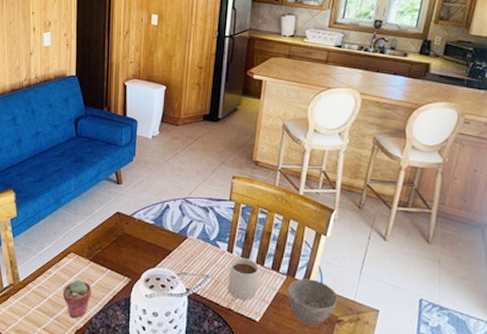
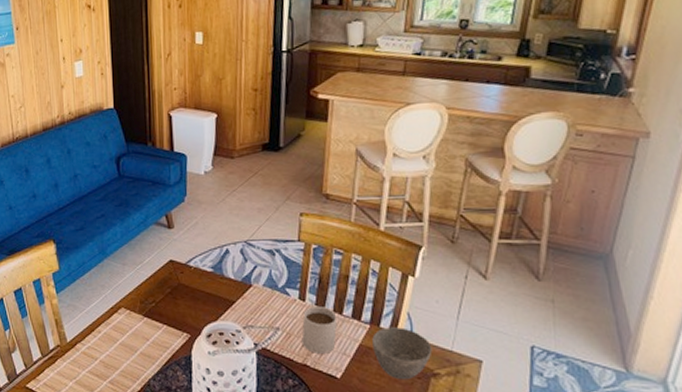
potted succulent: present [62,279,92,319] -> none [115,338,148,381]

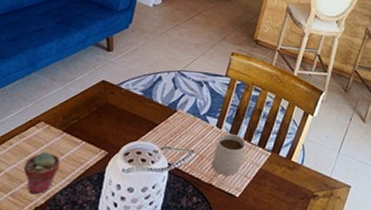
potted succulent: none [115,338,148,381] -> present [23,151,61,195]
bowl: present [372,327,433,380] -> none [270,155,316,200]

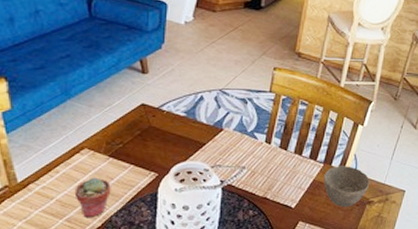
mug: present [211,133,246,175] -> none [264,148,297,188]
bowl: none [270,155,316,200] -> present [324,166,370,208]

